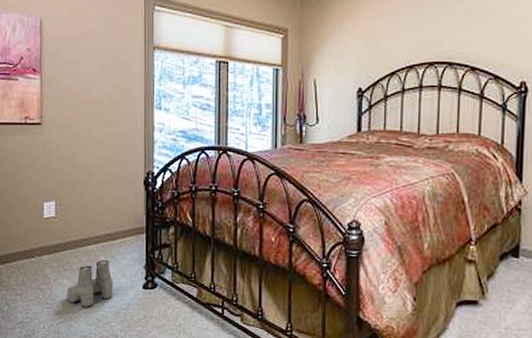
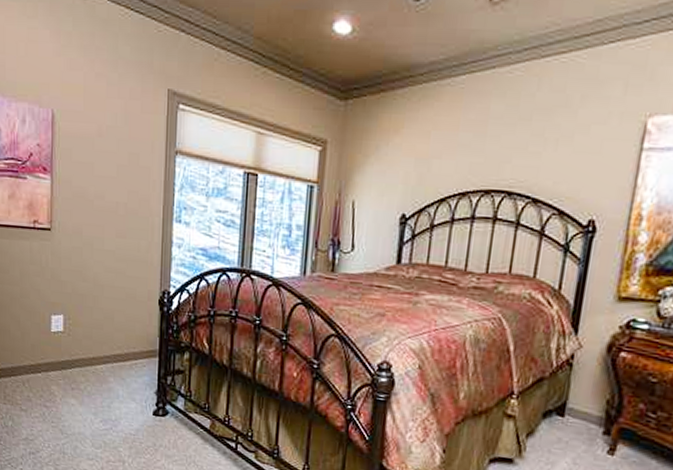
boots: present [66,259,113,308] -> none [73,381,122,430]

